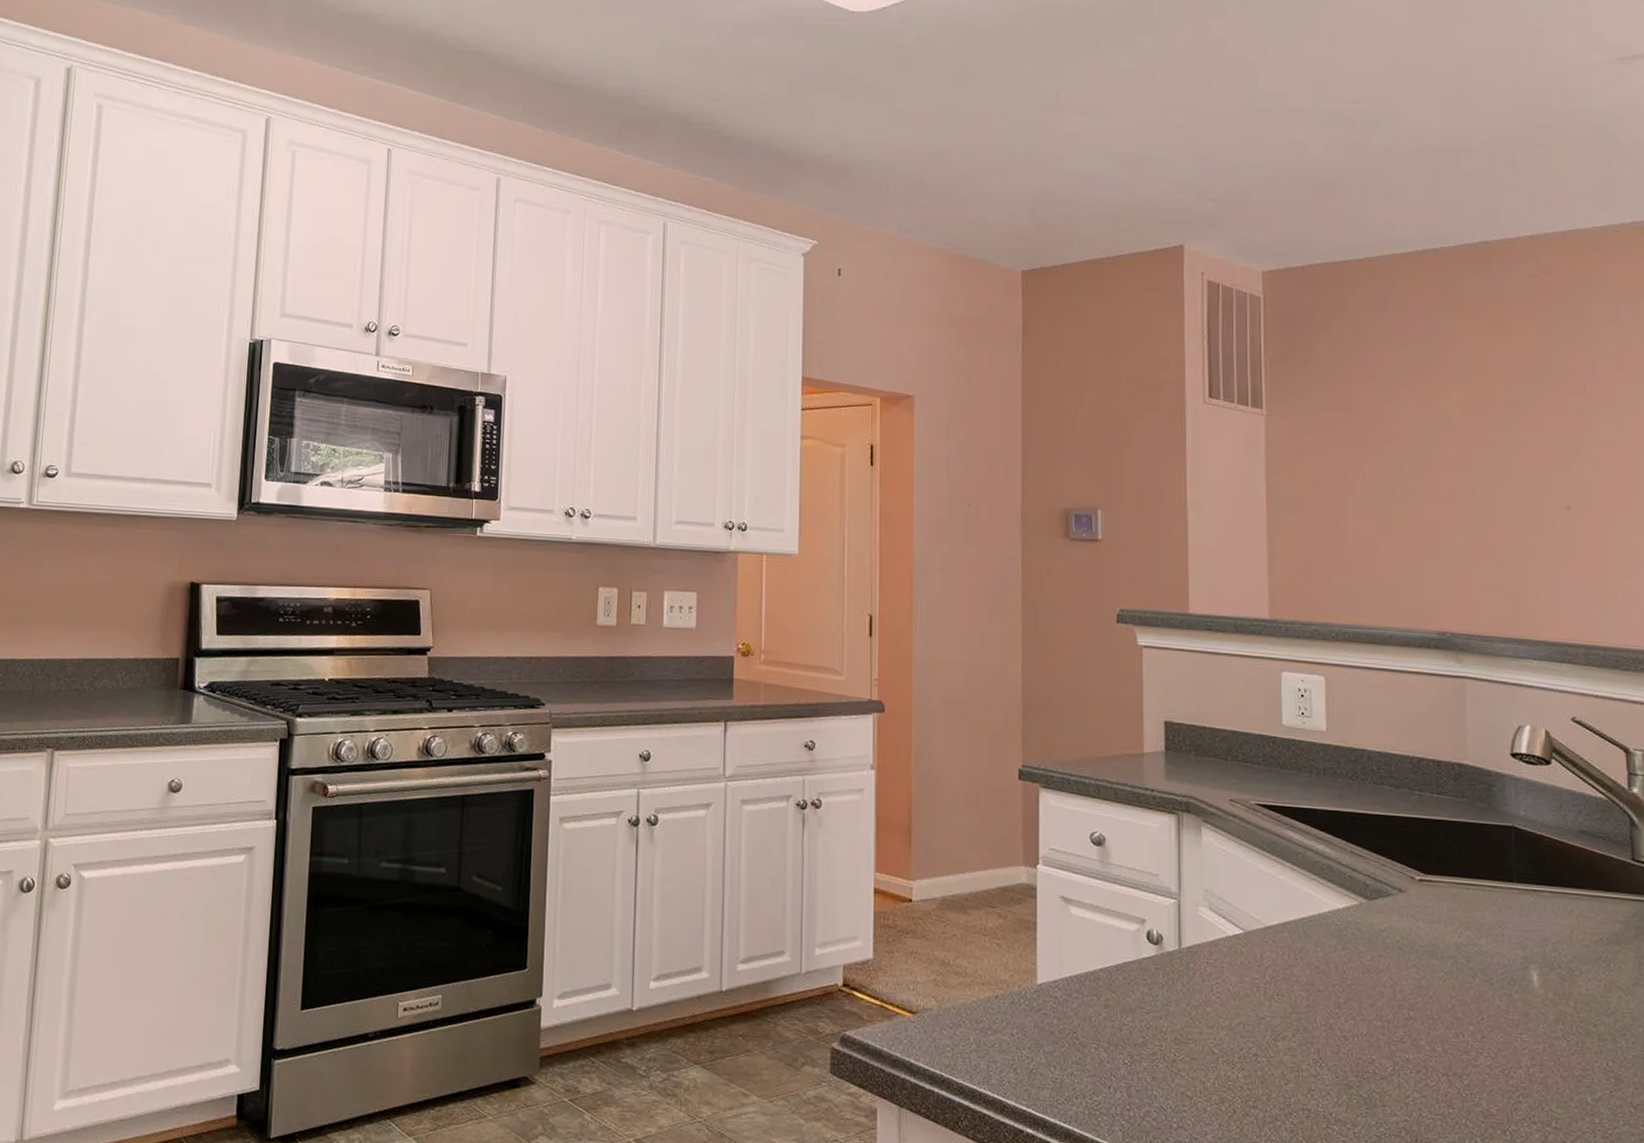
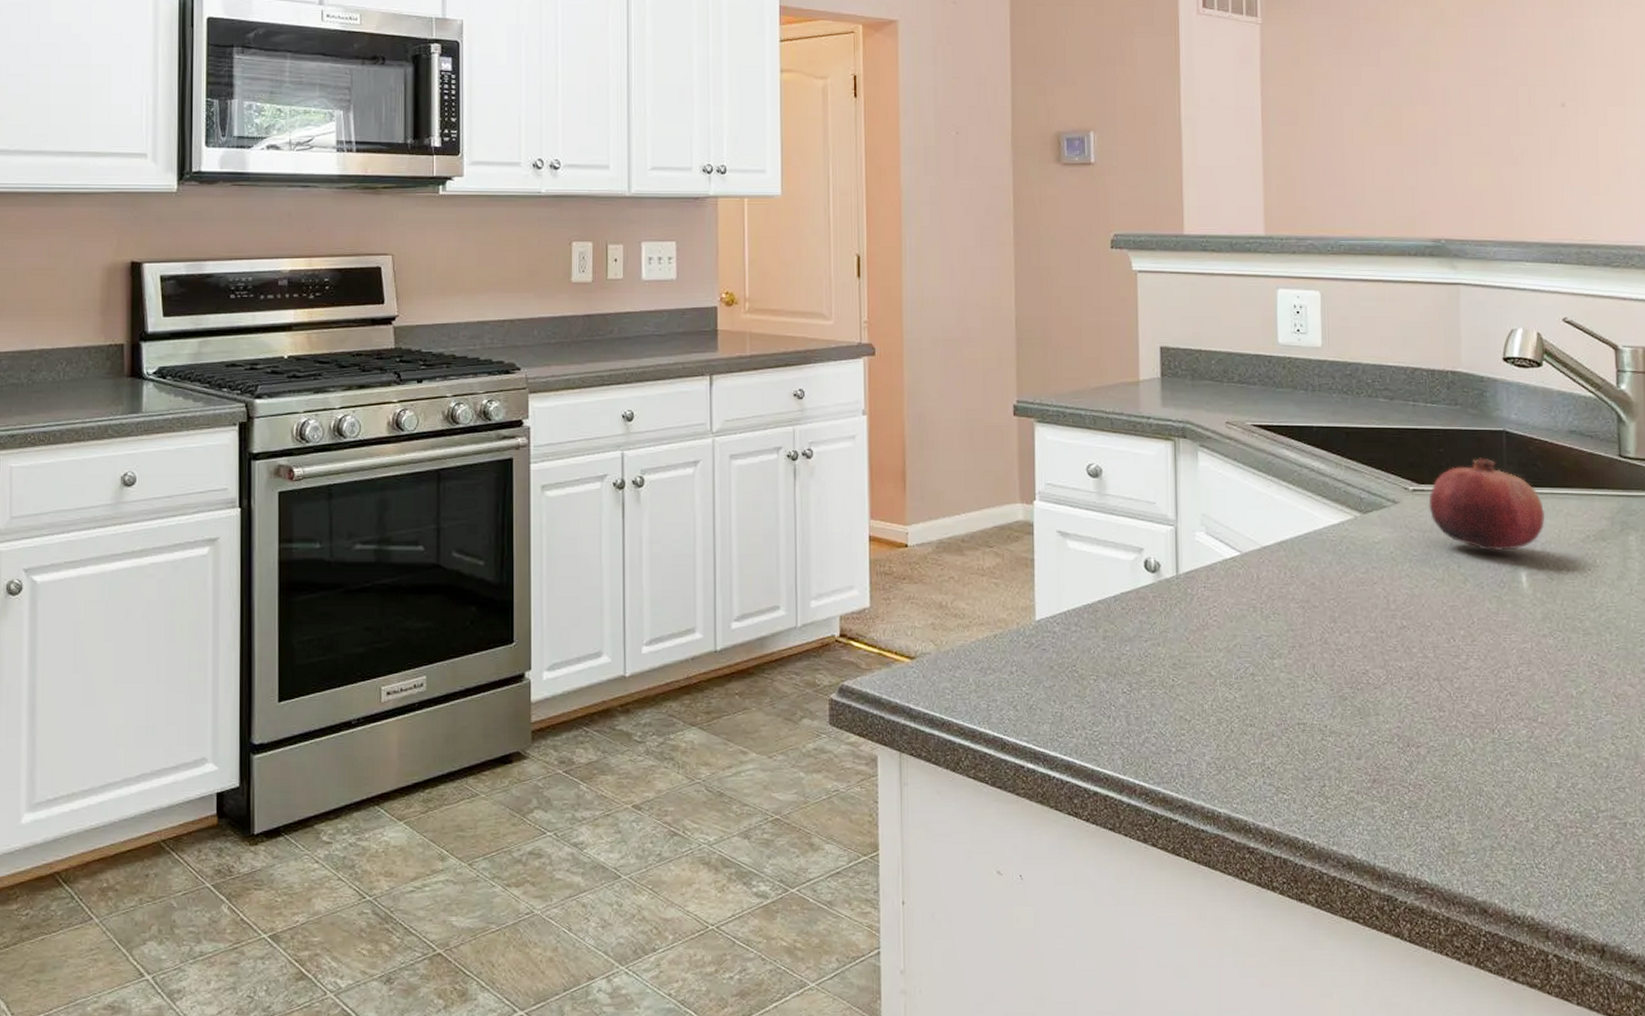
fruit: none [1435,852,1556,948] -> present [1428,458,1545,552]

